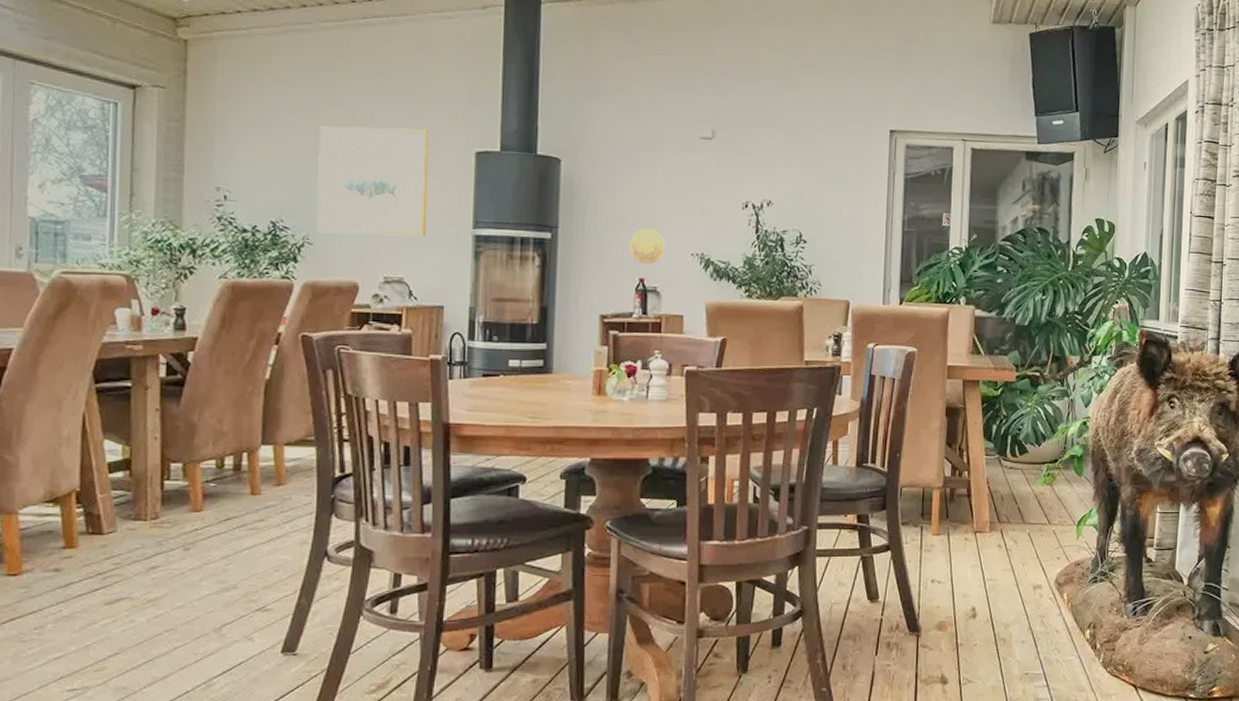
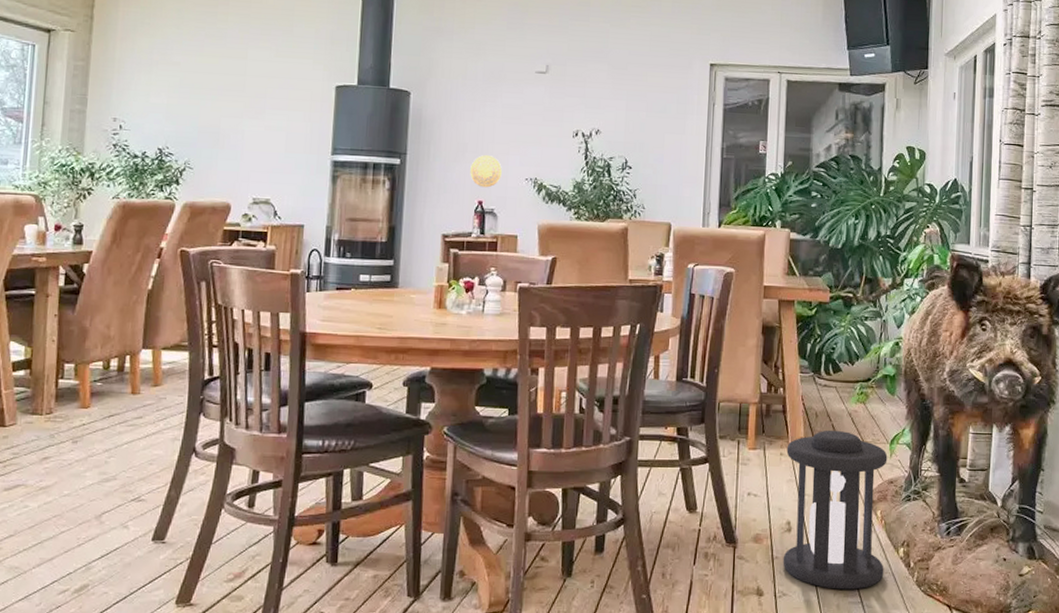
wall art: present [316,126,429,237] -> none [196,63,296,162]
lantern: none [967,513,1074,674] -> present [782,430,888,590]

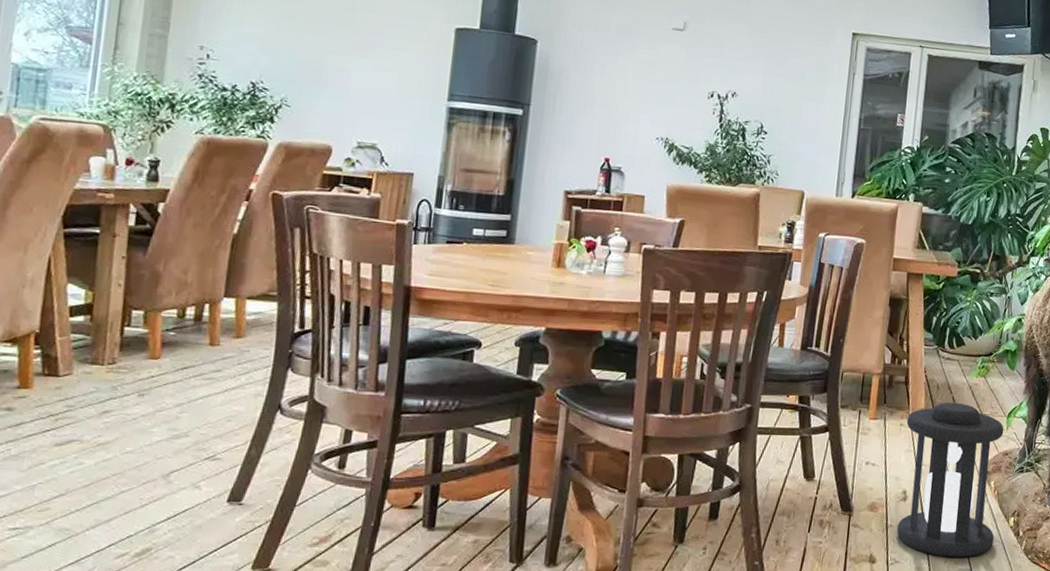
decorative plate: present [470,155,502,188] -> none [597,111,632,145]

